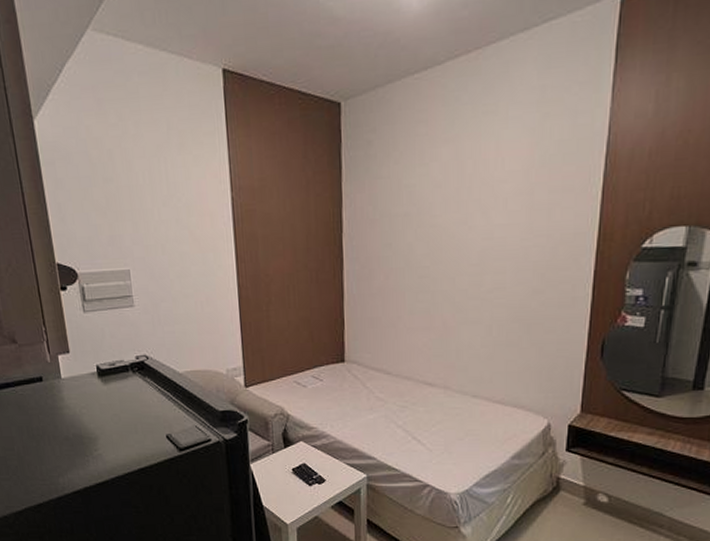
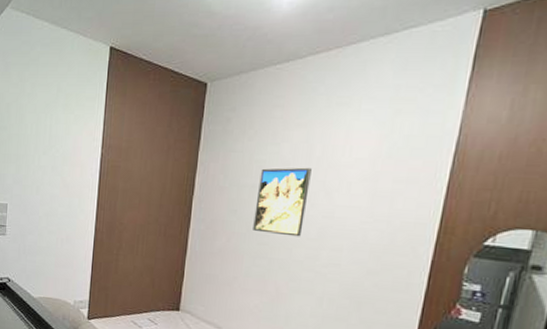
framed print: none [411,187,465,265] -> present [253,167,312,237]

